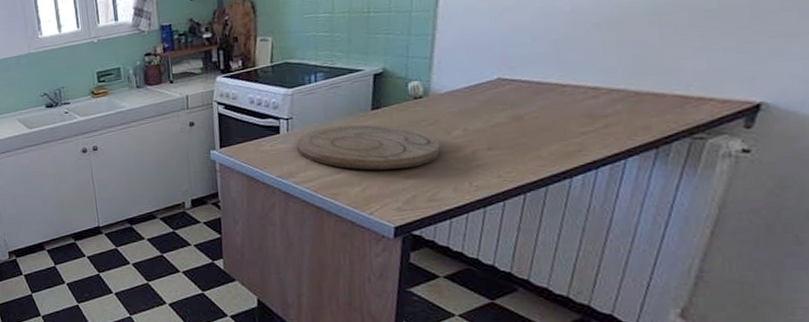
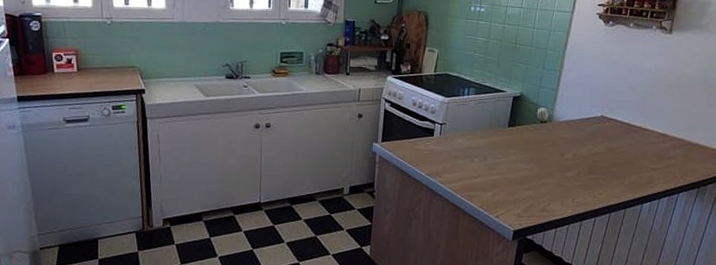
cutting board: present [296,124,441,170] -> none [446,136,555,181]

